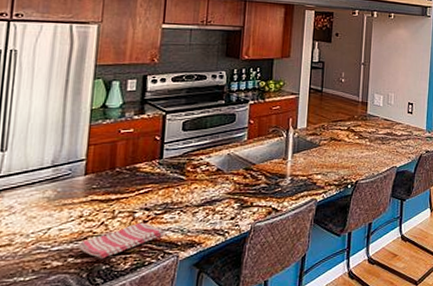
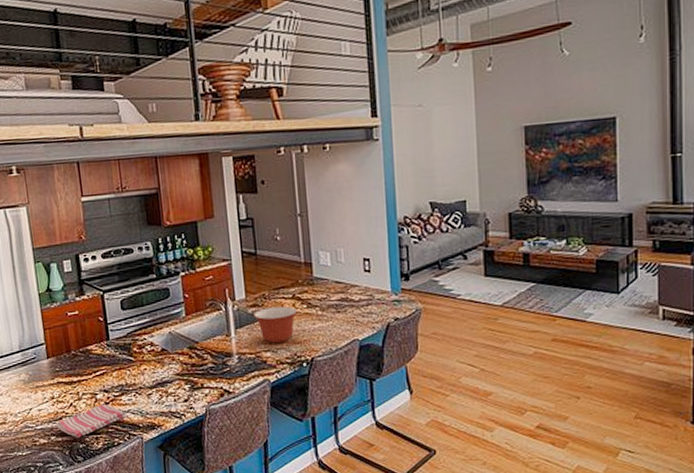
mixing bowl: none [311,137,350,167] -> present [254,307,298,343]

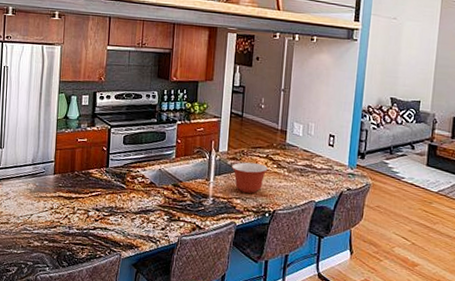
dish towel: present [56,404,126,439] -> none [50,220,111,247]

